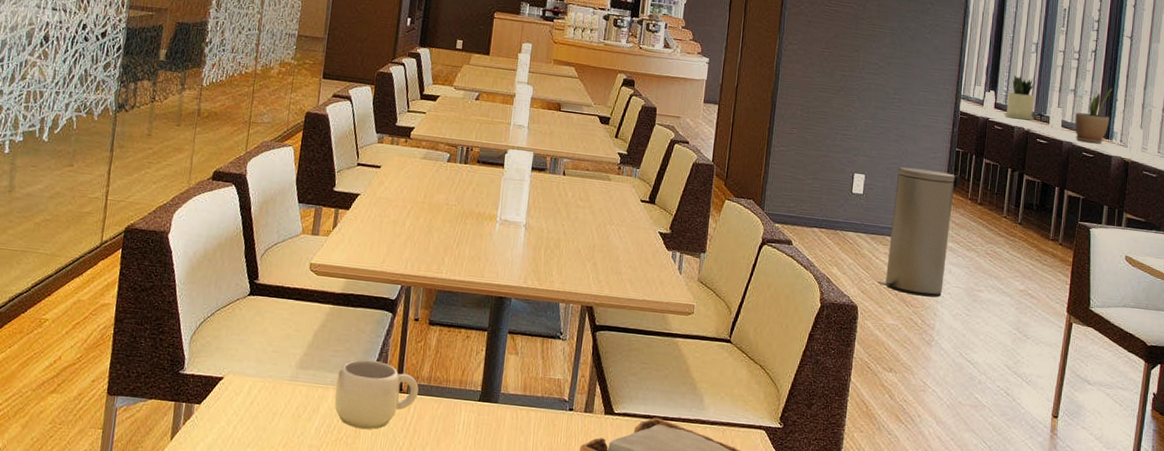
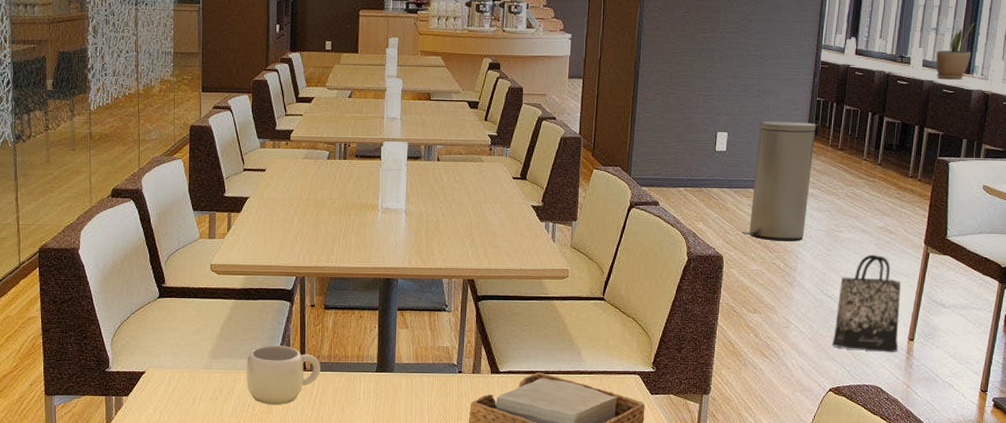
shopping bag: none [971,318,1043,429] -> present [832,254,901,352]
planter: present [1003,75,1036,121] -> none [864,19,897,63]

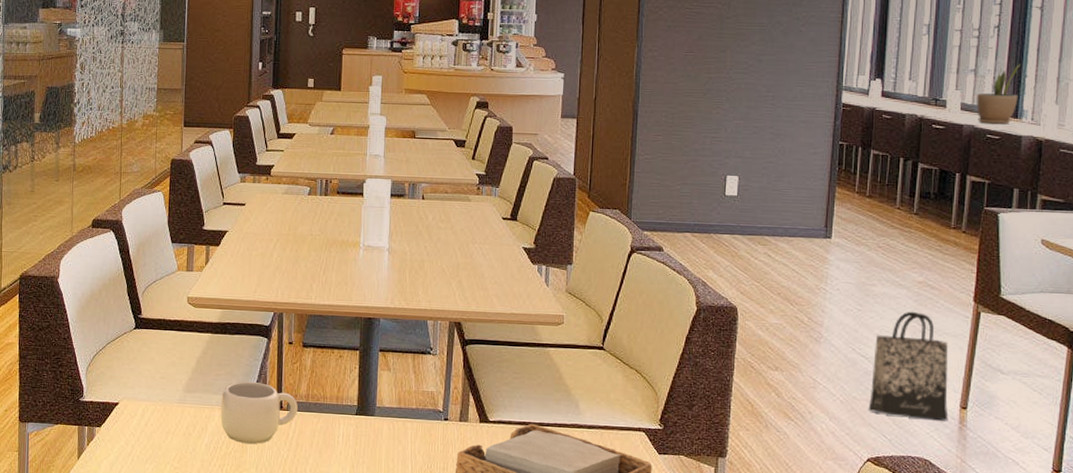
pedal bin: present [741,121,822,242] -> none [757,165,846,294]

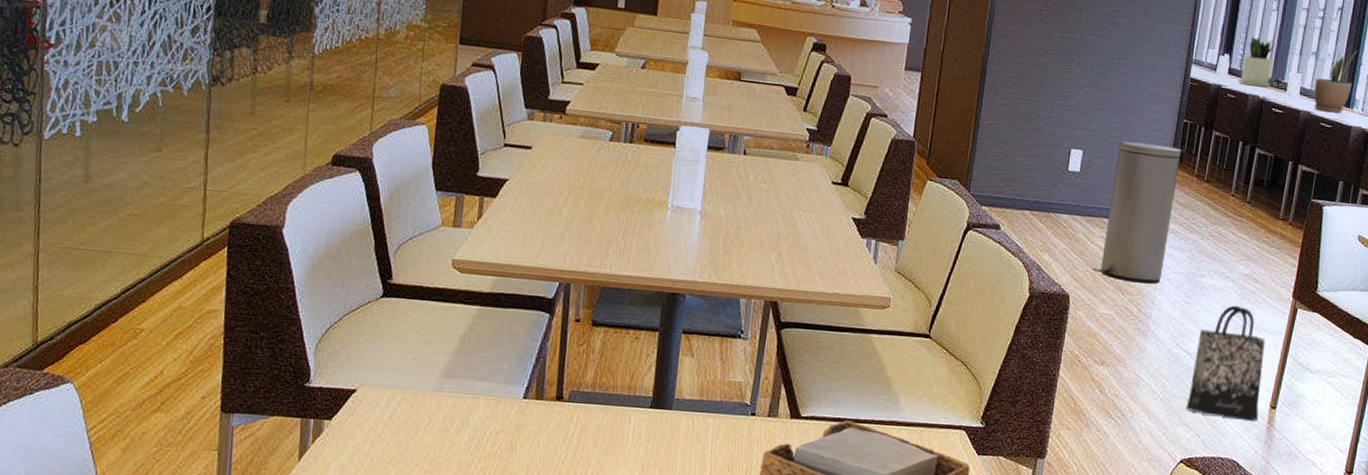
mug: present [220,381,298,444] -> none [486,365,582,442]
pedal bin: none [757,165,846,294] -> present [1092,141,1187,284]
planter: none [892,60,929,106] -> present [1237,36,1275,88]

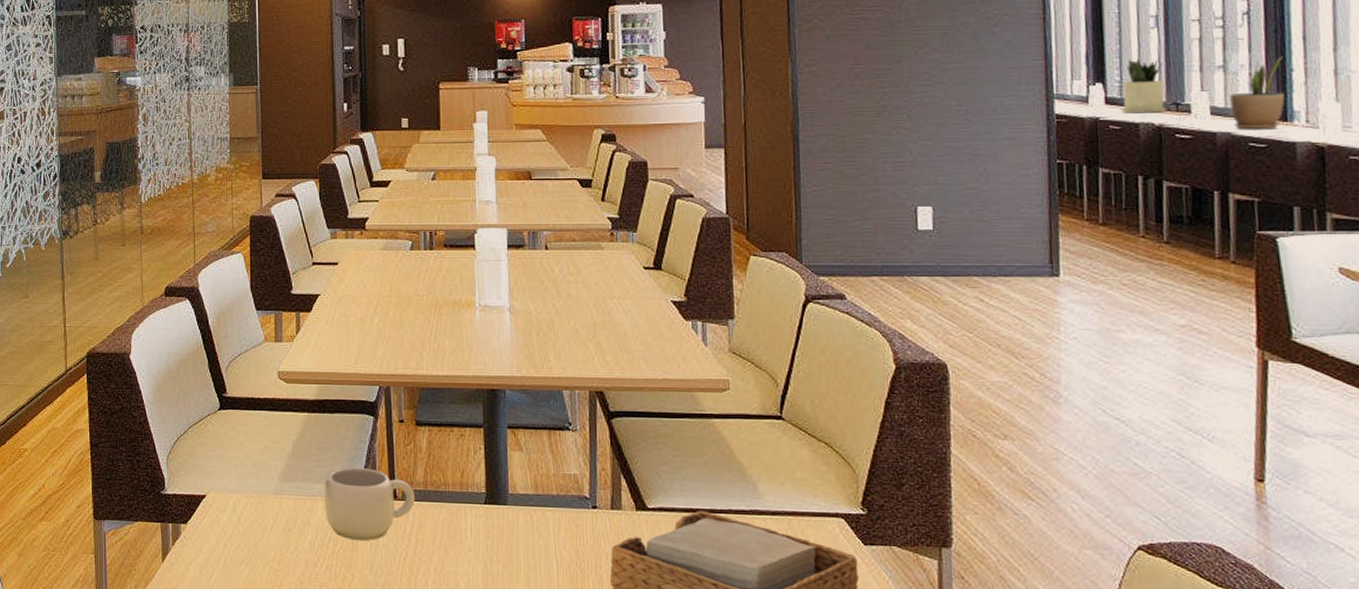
mug: none [486,365,582,442] -> present [324,467,415,541]
pedal bin: present [1092,141,1187,284] -> none [970,190,1070,345]
shopping bag: present [1185,305,1265,421] -> none [1131,361,1241,498]

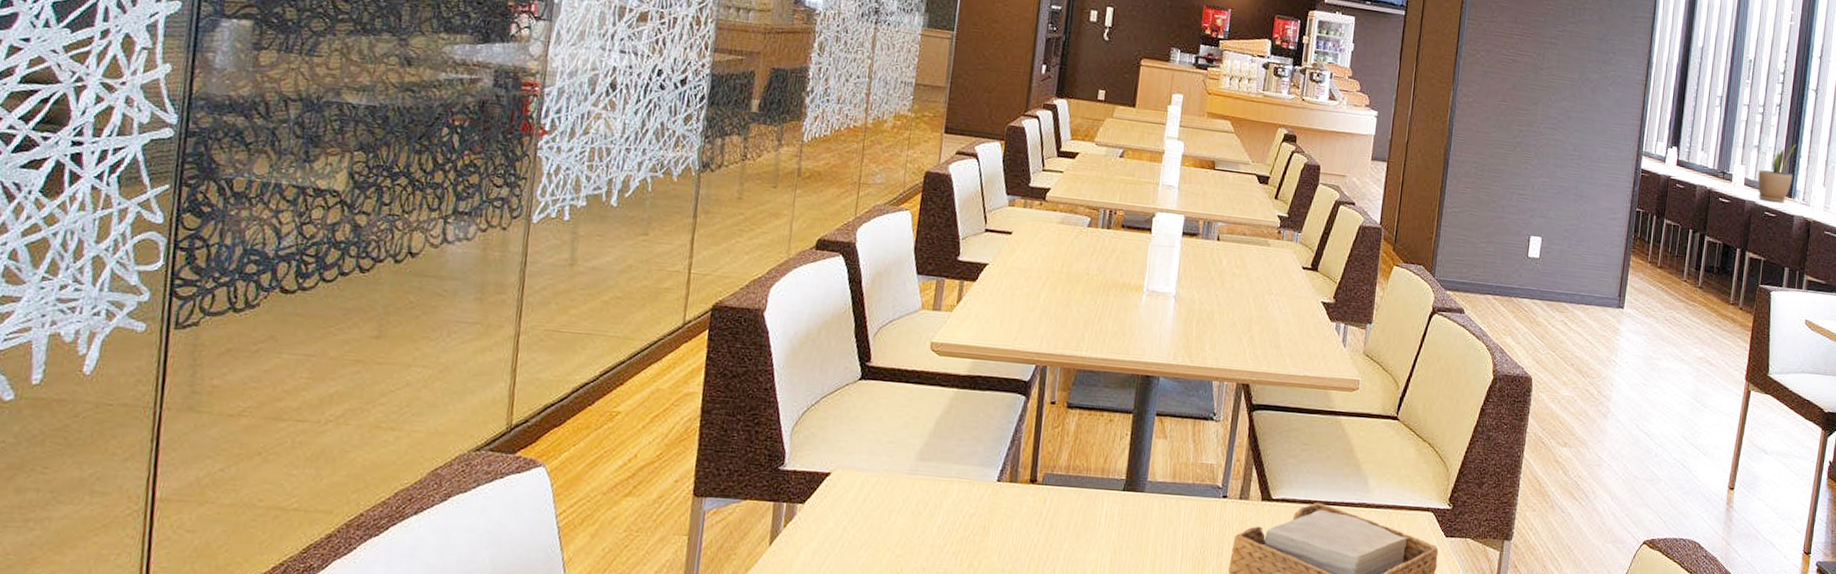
mug: present [324,467,415,541] -> none [959,448,1056,526]
planter: present [1120,59,1168,114] -> none [1686,130,1719,179]

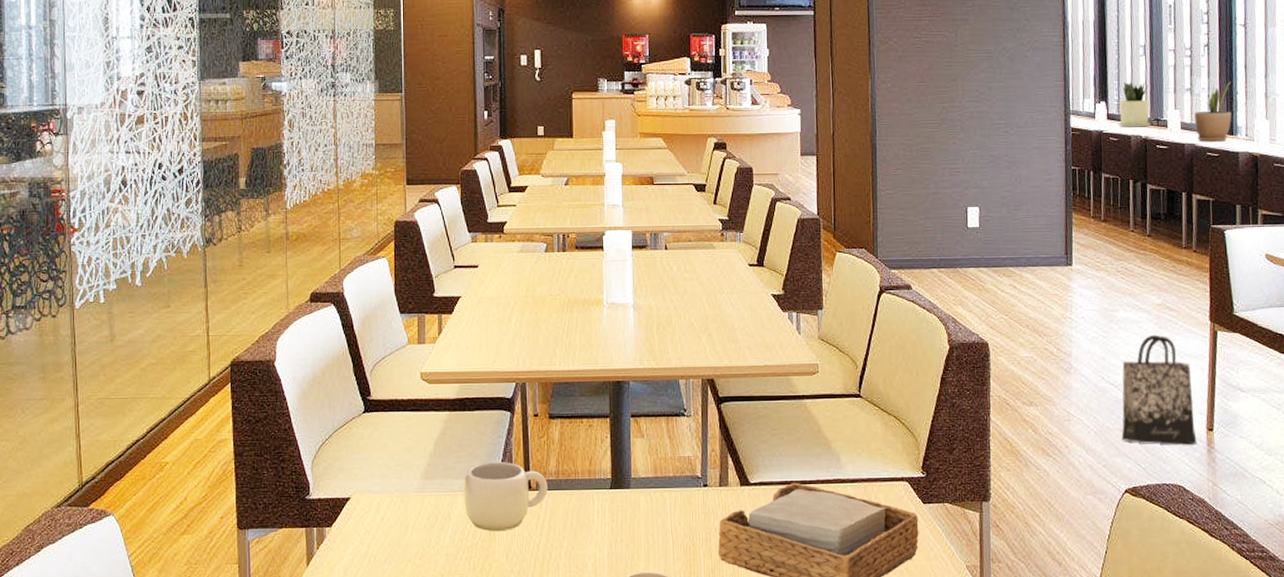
mug: none [959,448,1056,526] -> present [464,461,548,532]
shopping bag: none [1647,387,1721,502] -> present [1121,334,1197,445]
planter: none [1686,130,1719,179] -> present [1117,81,1151,128]

